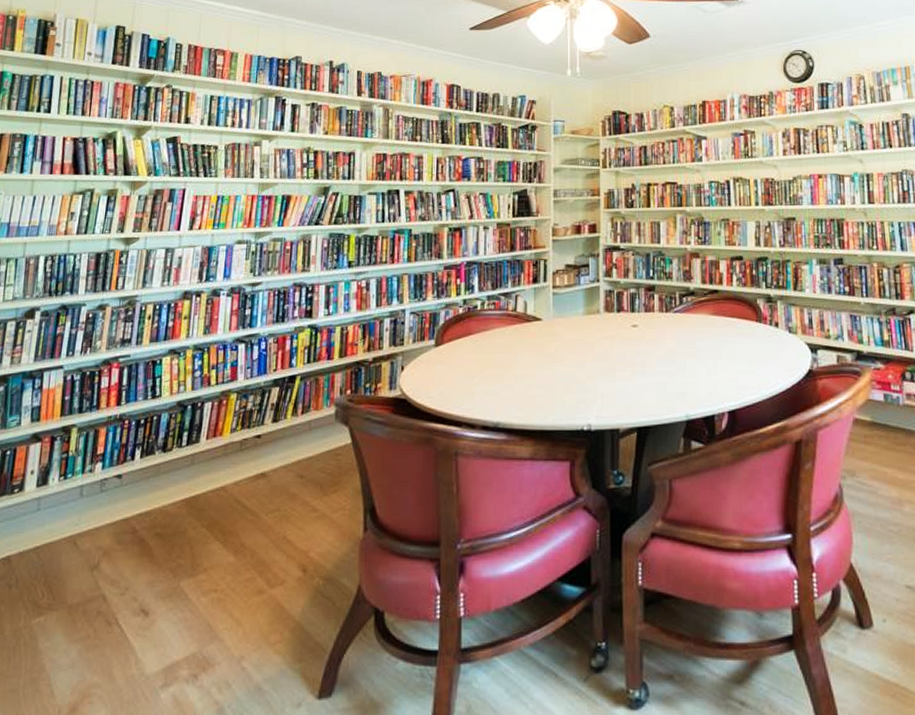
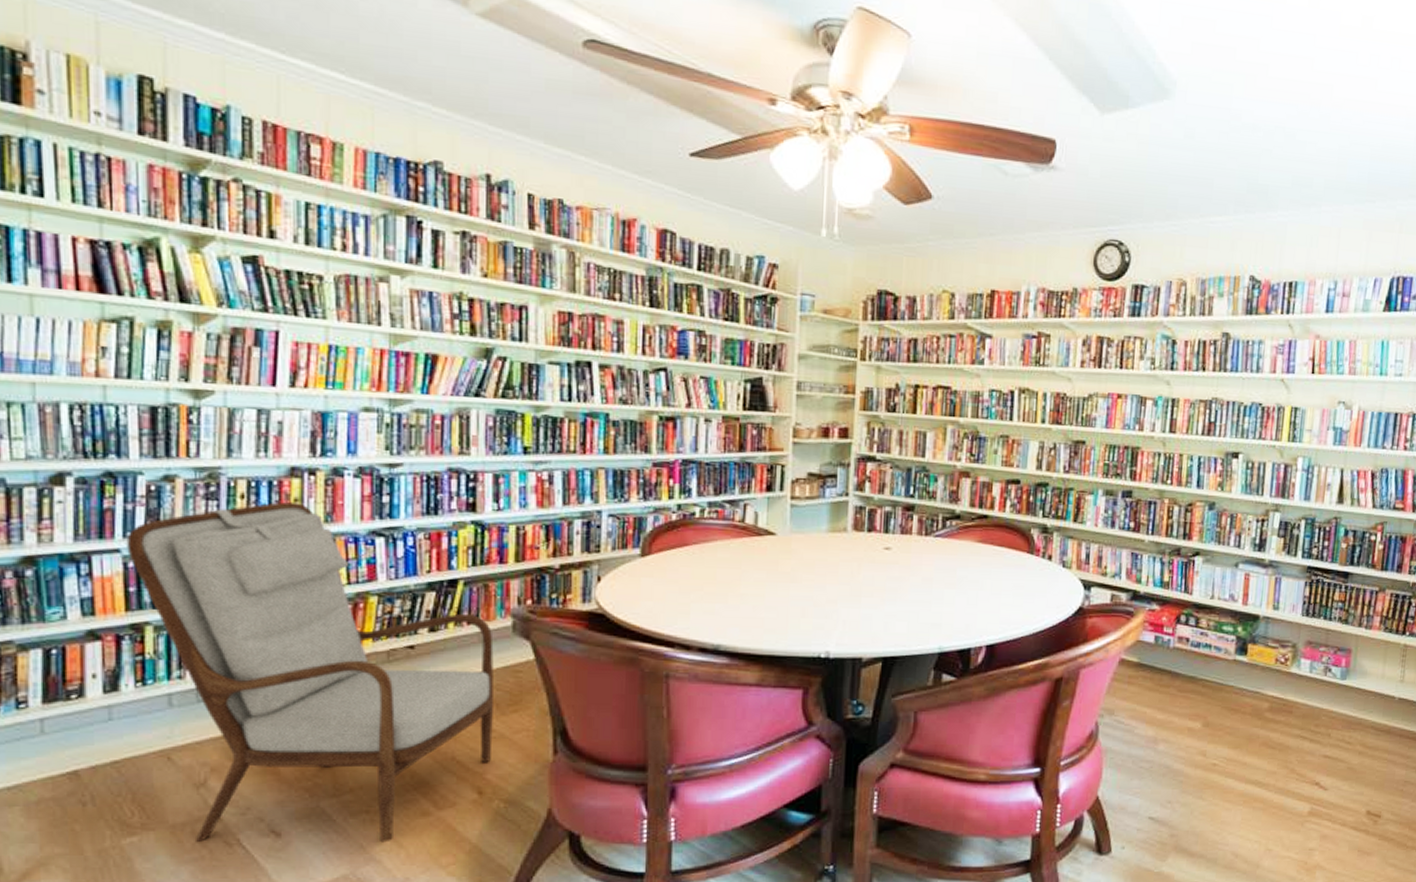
armchair: none [67,319,320,621] -> present [126,501,494,843]

